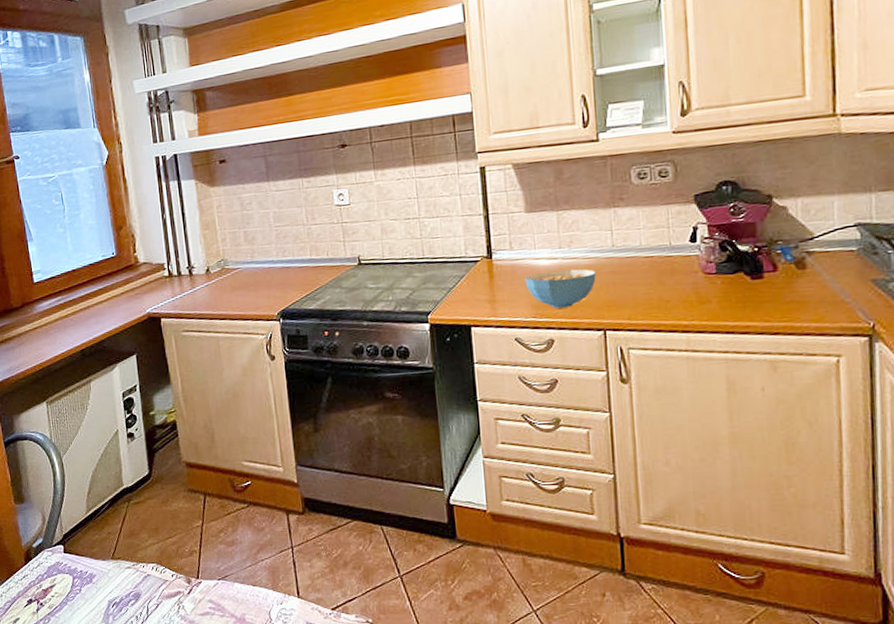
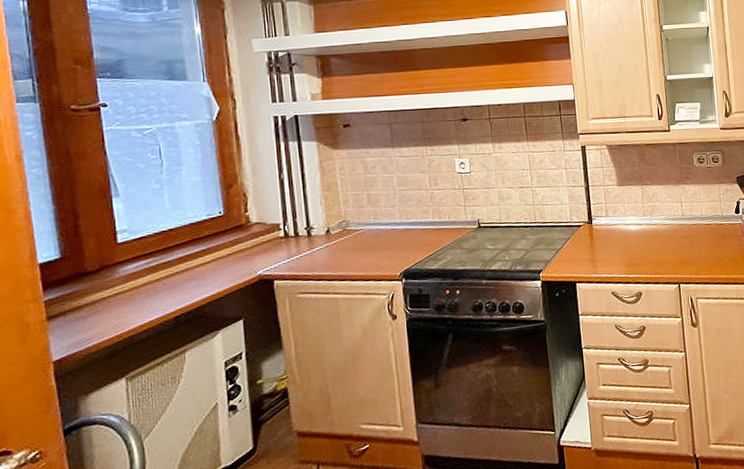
cereal bowl: present [525,269,596,308] -> none [618,233,672,266]

